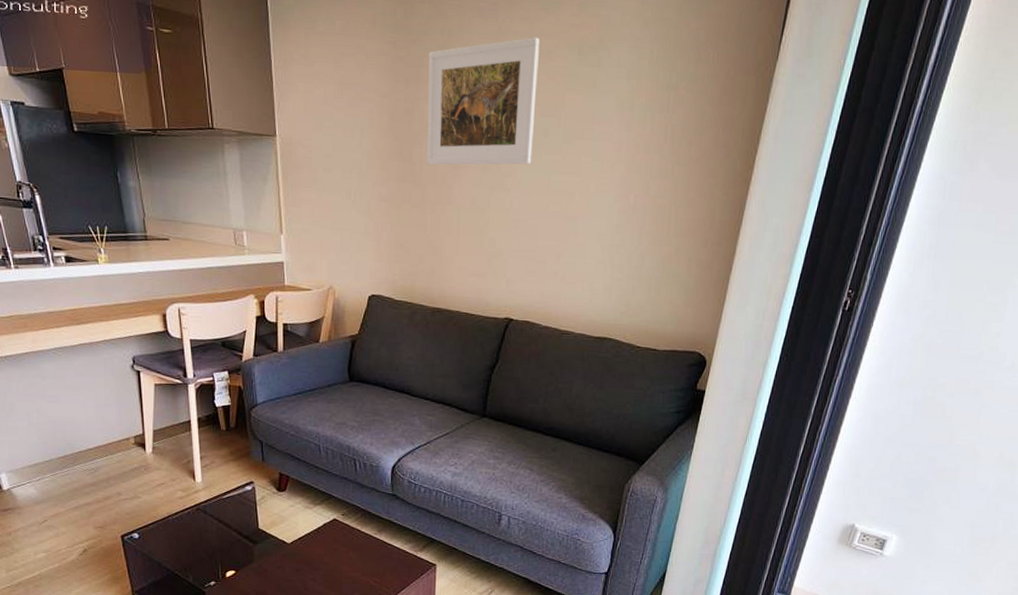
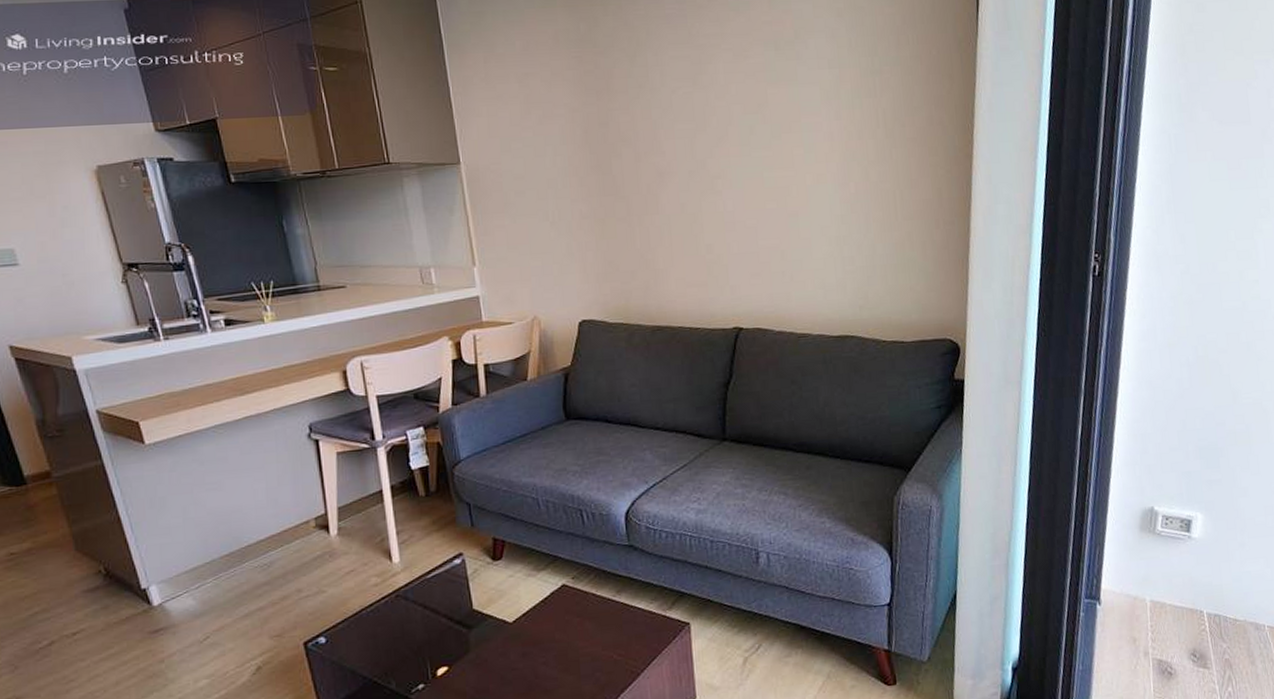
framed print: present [426,37,540,165] -> none [618,37,741,175]

